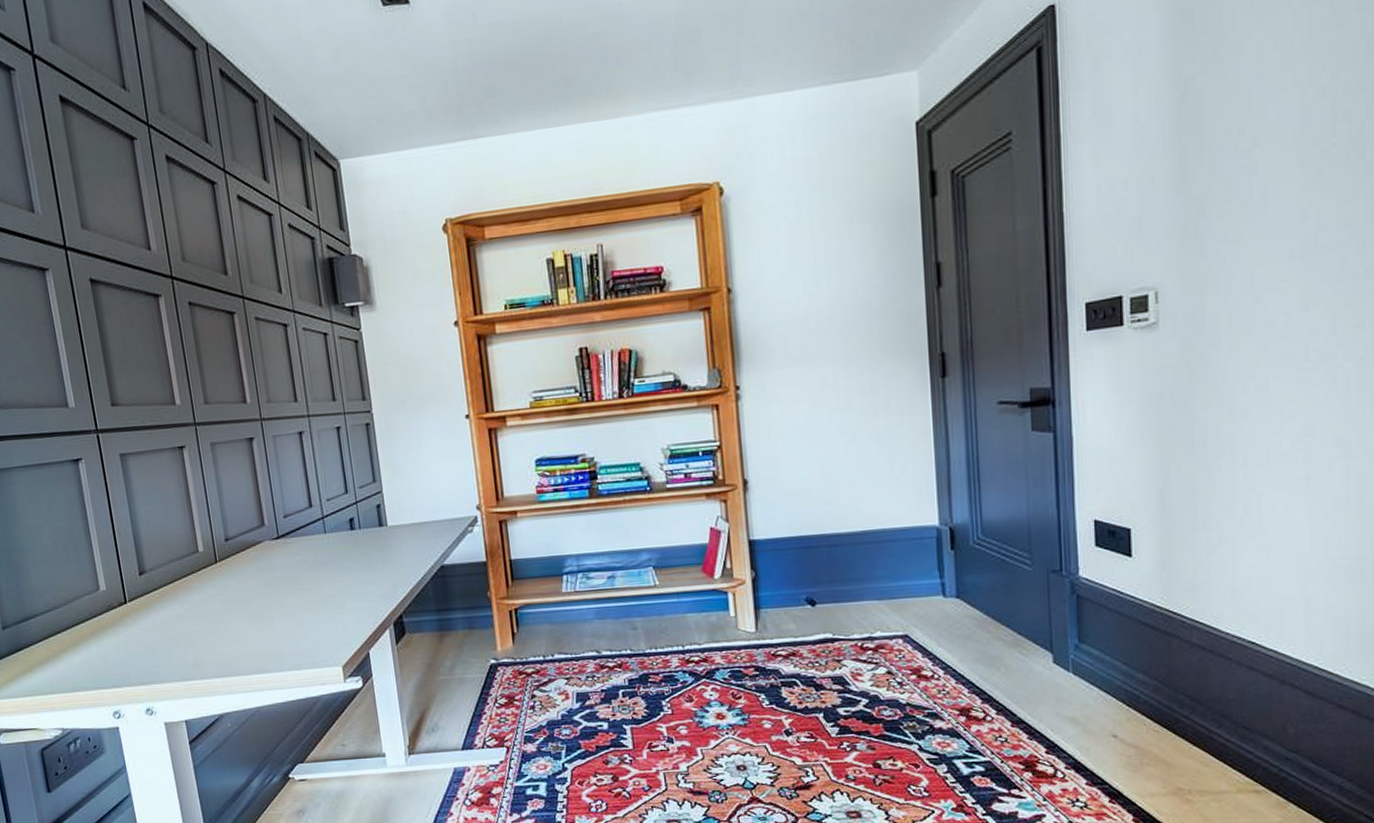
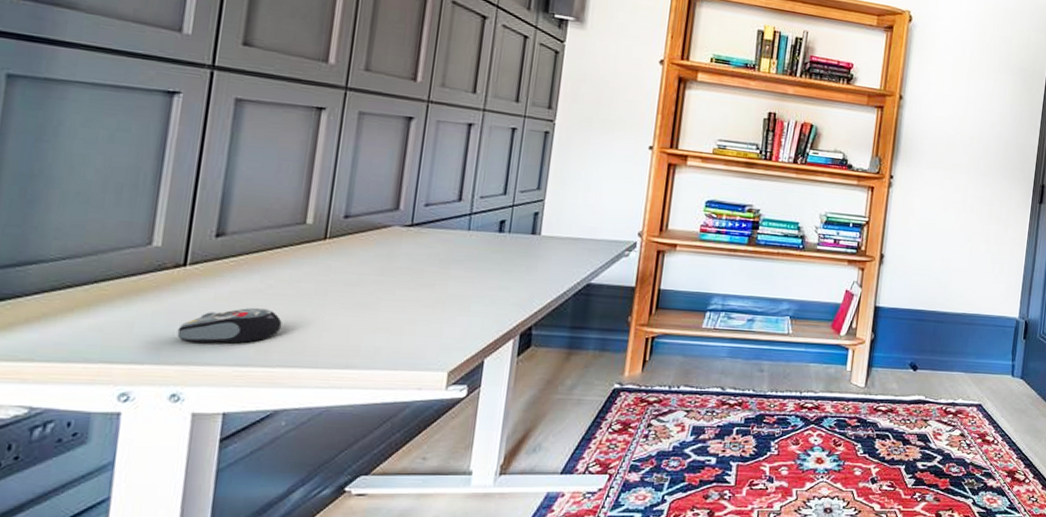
computer mouse: none [136,629,206,666] -> present [177,307,282,344]

